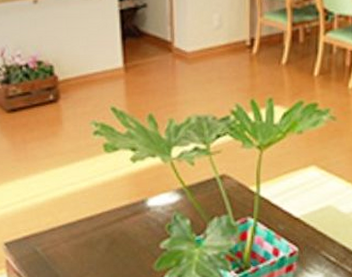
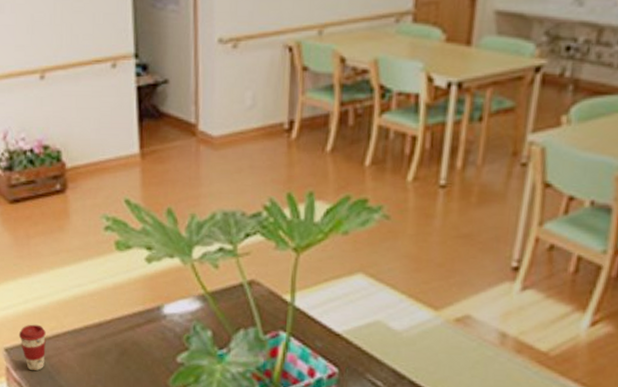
coffee cup: none [17,220,42,262] -> present [18,324,46,371]

